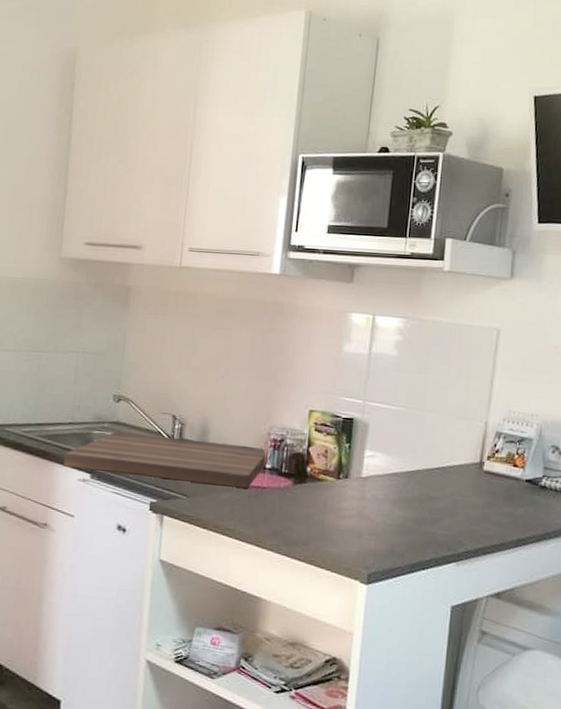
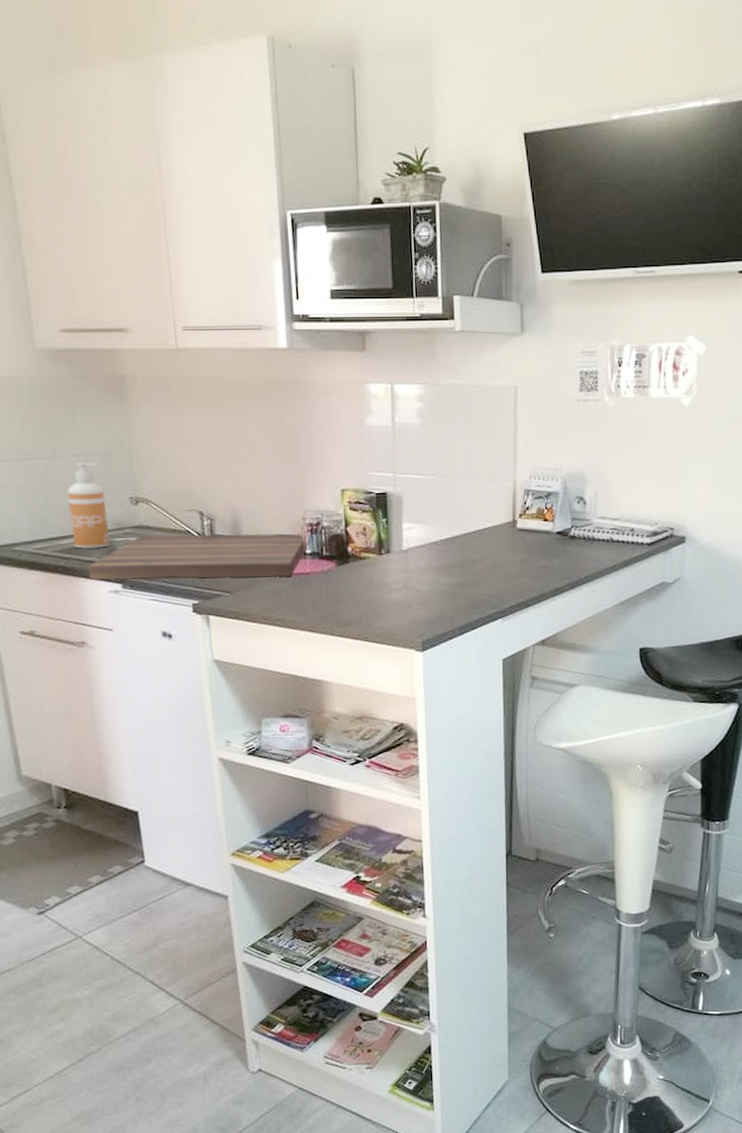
soap dispenser: none [57,358,93,438] -> present [67,462,111,549]

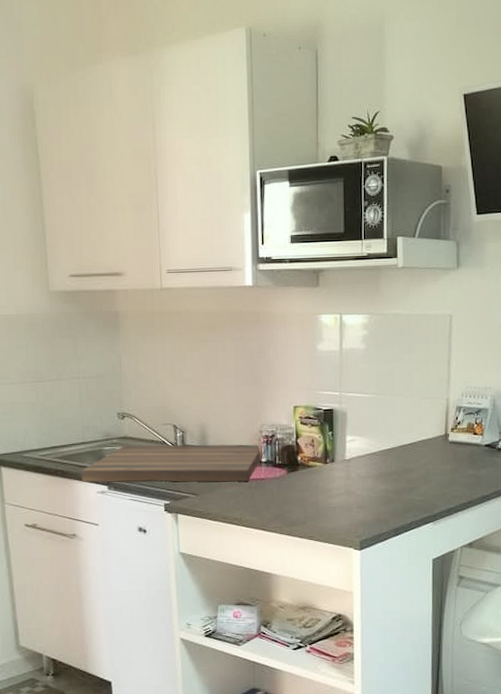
soap dispenser: present [67,462,111,549] -> none [68,383,101,456]

